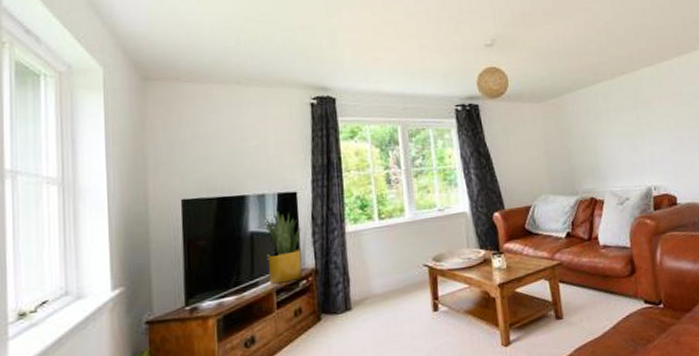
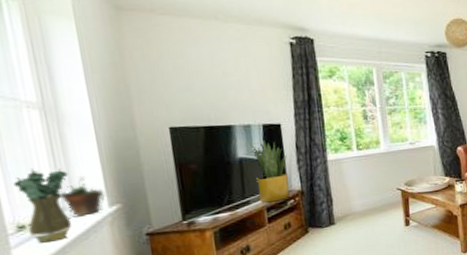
vase: none [22,248,76,333] -> present [13,168,72,243]
succulent plant: none [65,256,107,303] -> present [60,176,103,217]

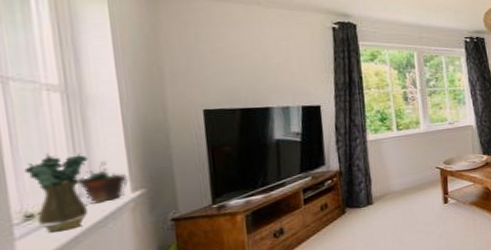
planter: present [250,139,290,203] -> none [288,121,328,184]

